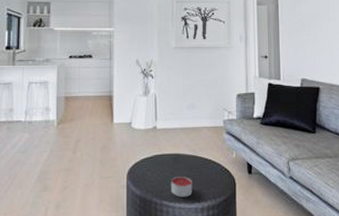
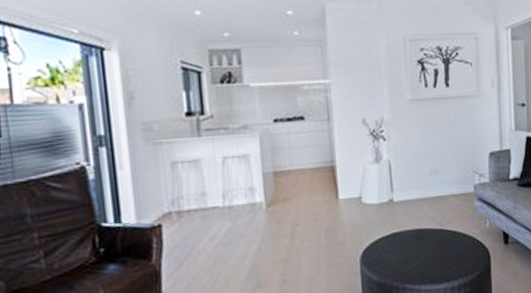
candle: present [171,176,193,197] -> none [414,254,440,279]

